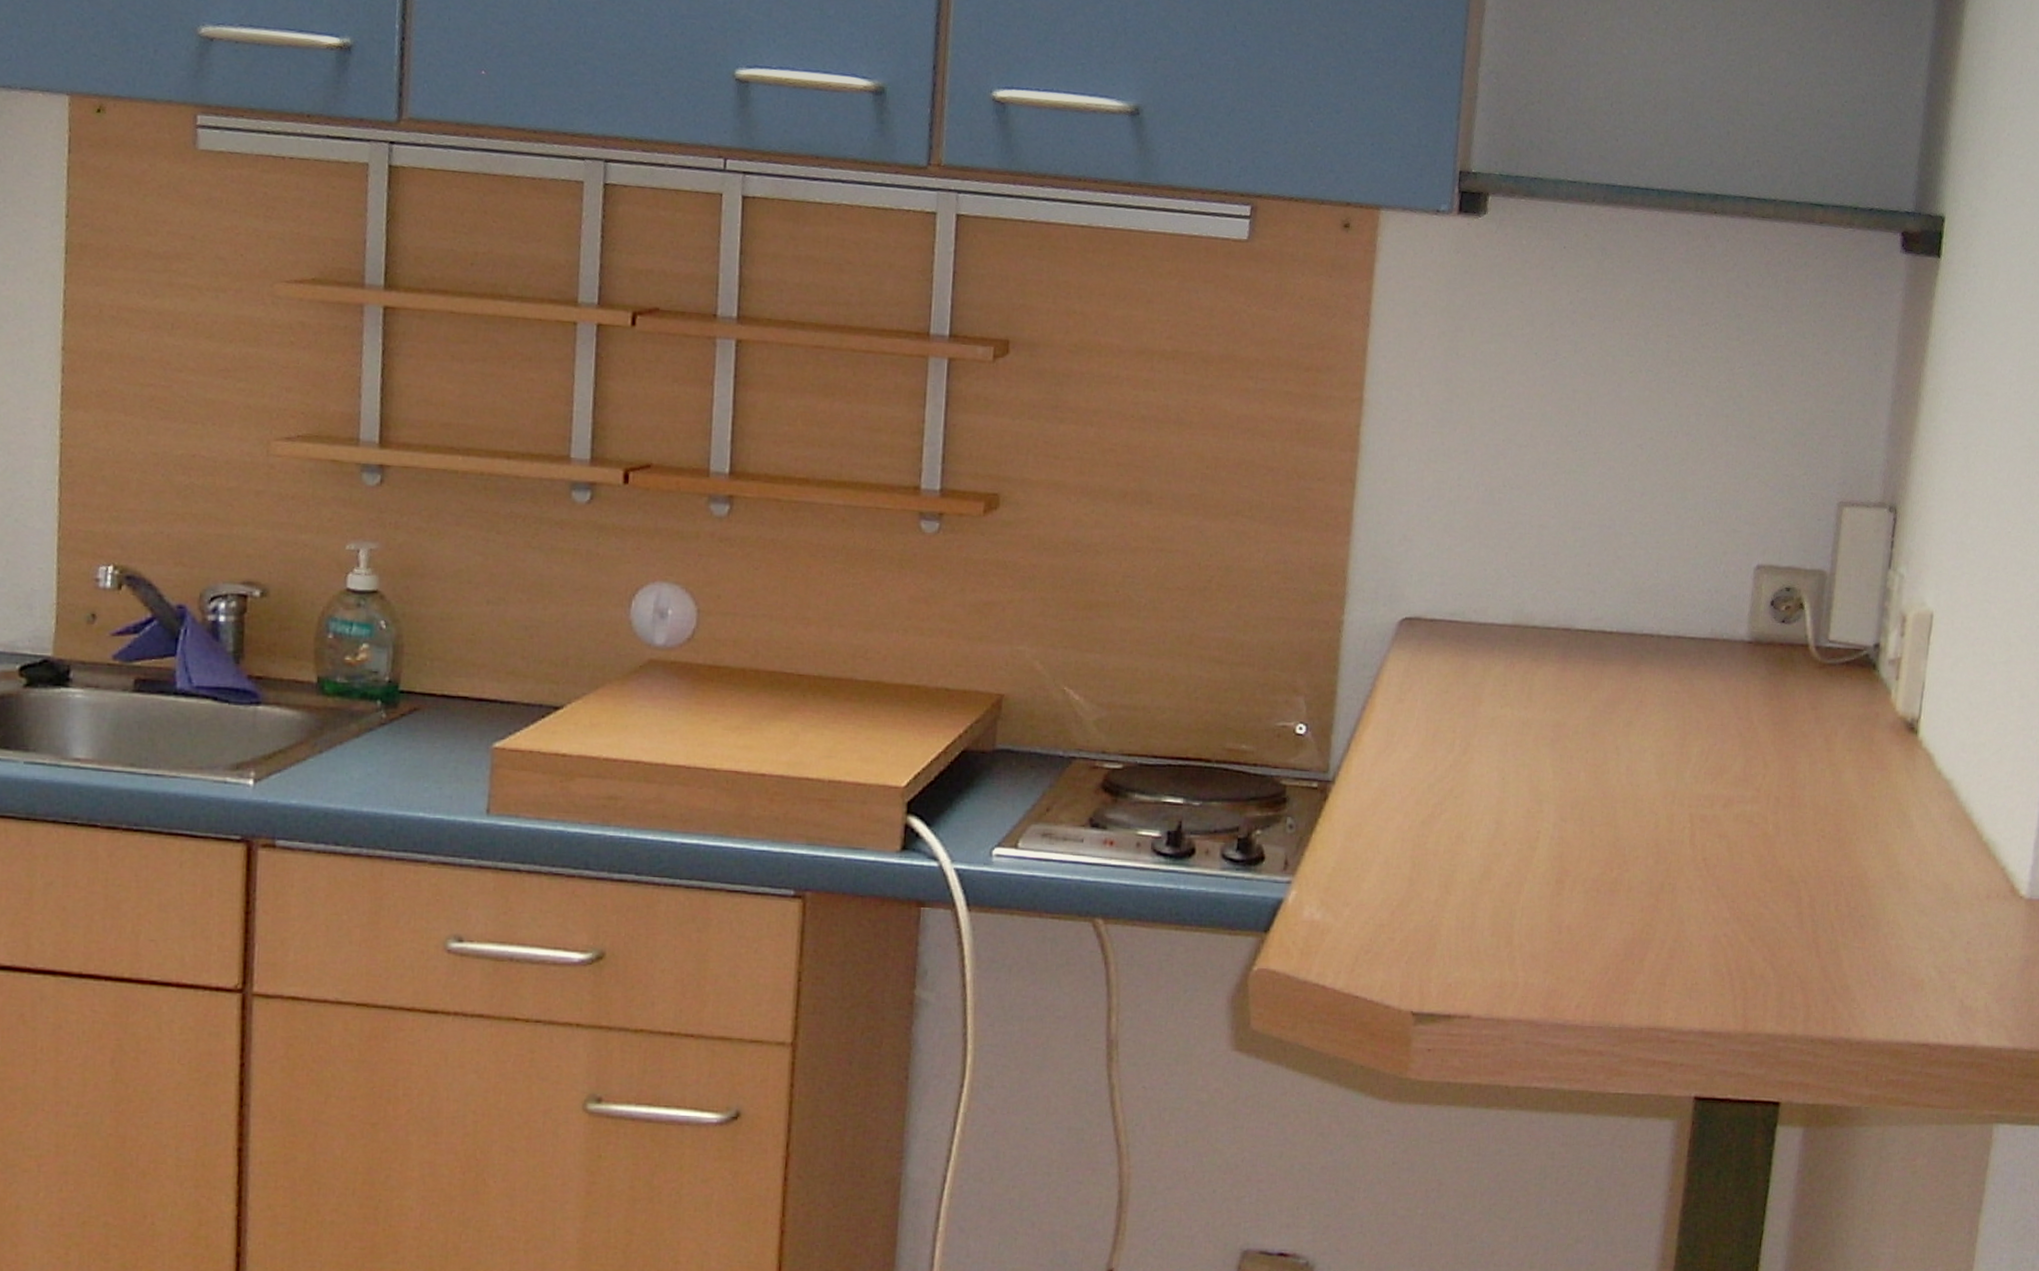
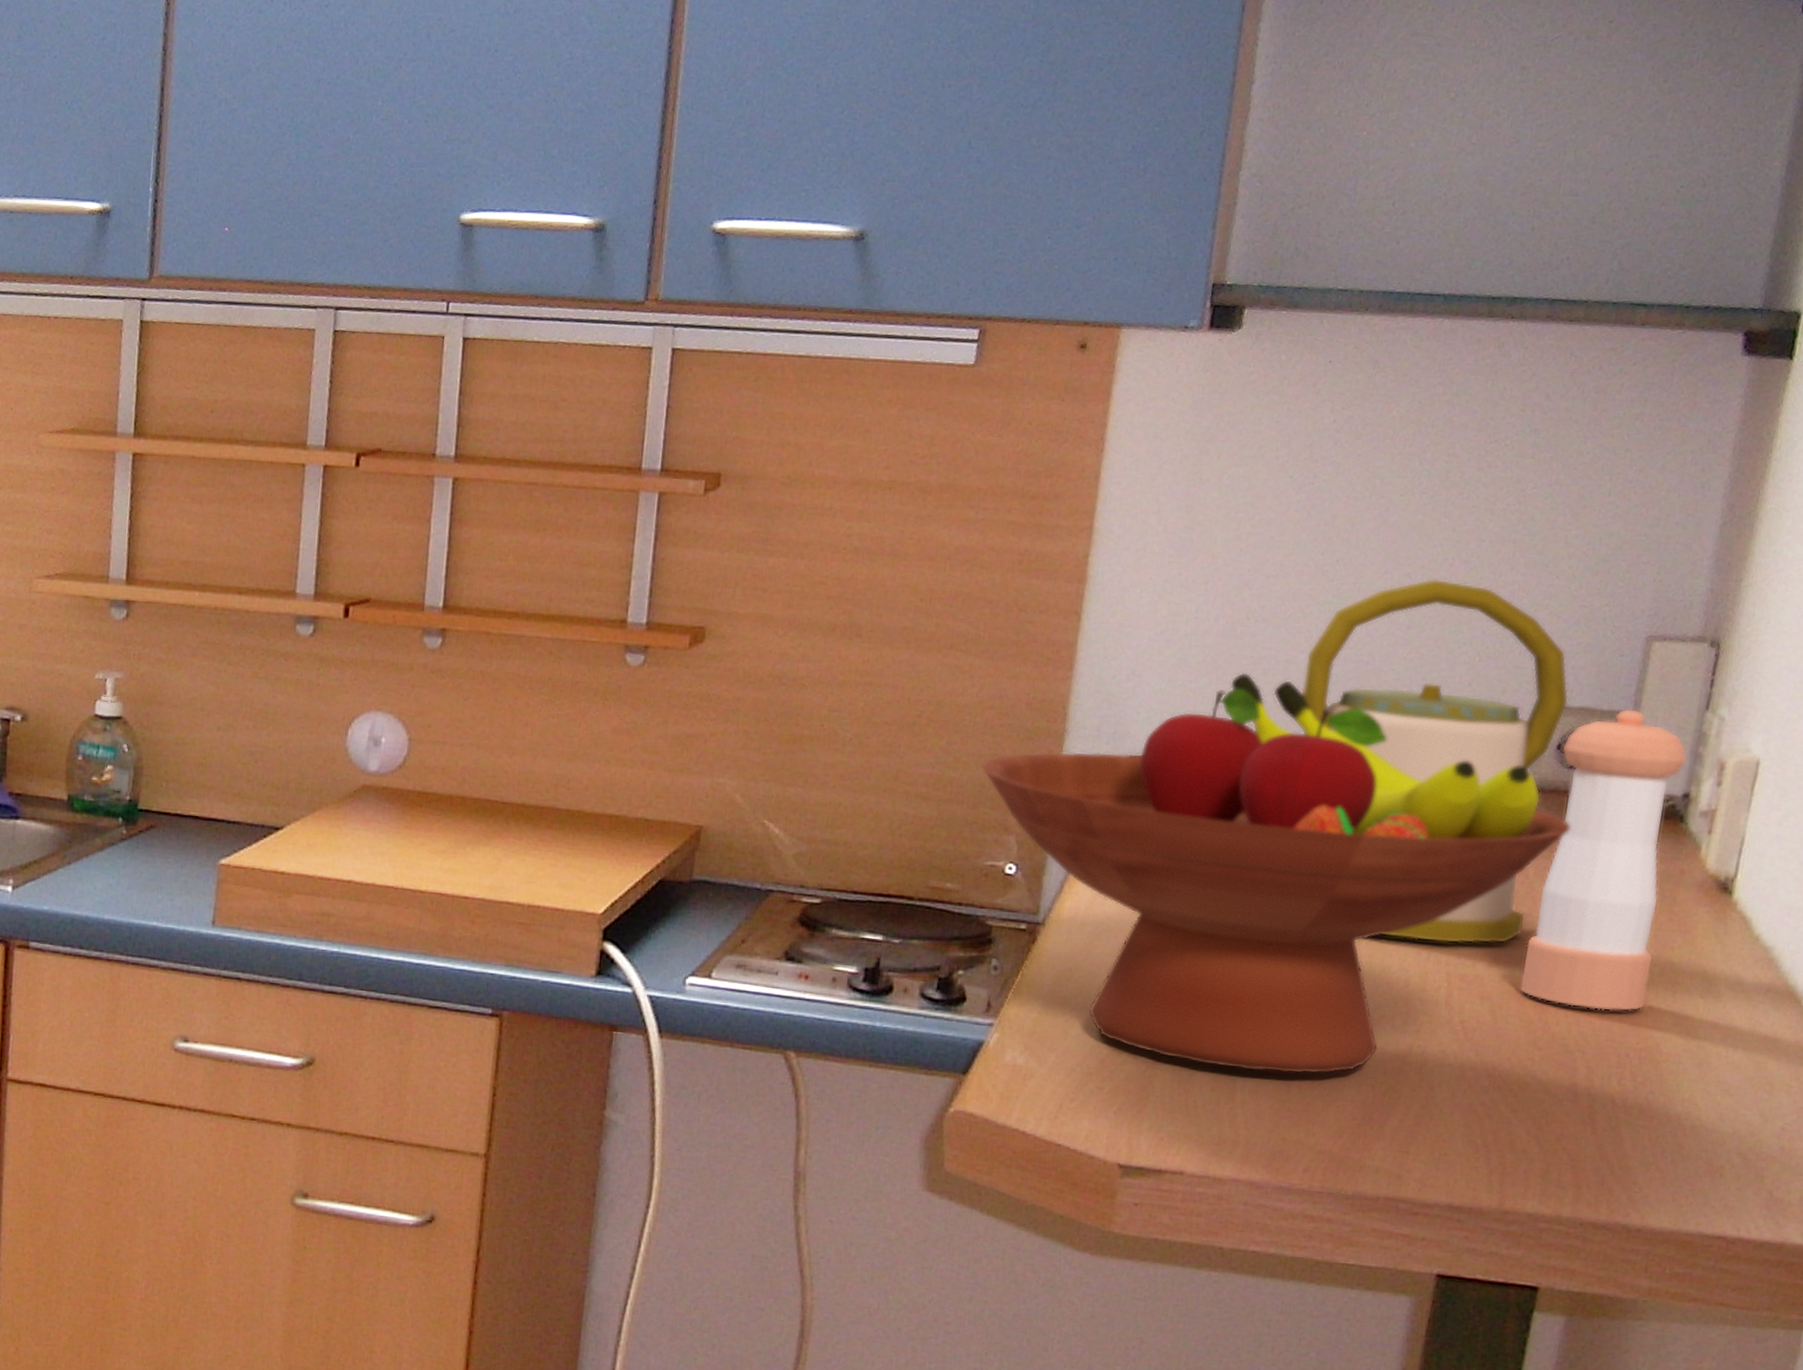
fruit bowl: none [1270,536,1786,916] -> present [982,672,1571,1075]
kettle: none [1553,449,1779,787] -> present [1300,578,1569,944]
pepper shaker: none [1750,567,1876,844] -> present [1519,708,1688,1012]

